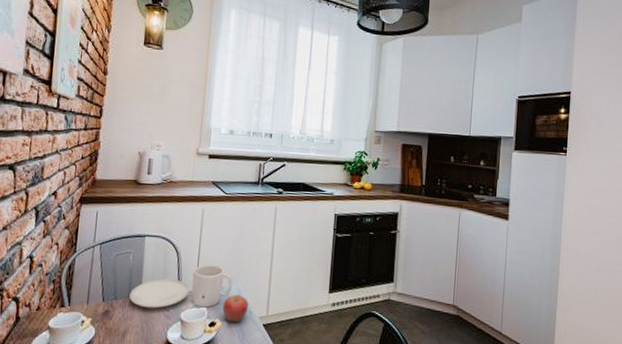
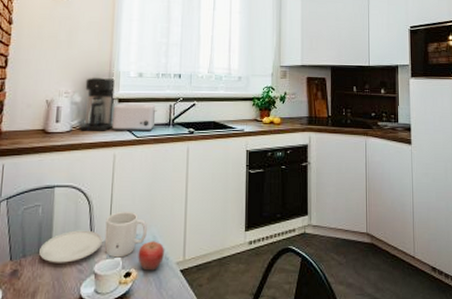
coffee maker: none [170,132,206,186] -> present [80,78,115,131]
toaster: none [202,159,247,189] -> present [112,104,157,132]

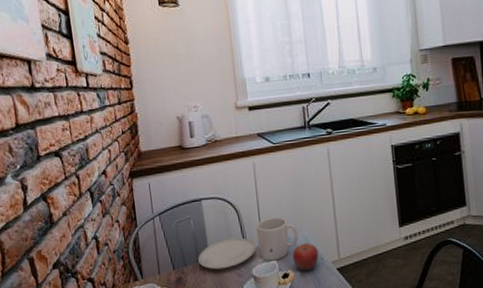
coffee maker: present [80,78,115,131] -> none [212,86,247,144]
toaster: present [112,104,157,132] -> none [245,108,290,140]

